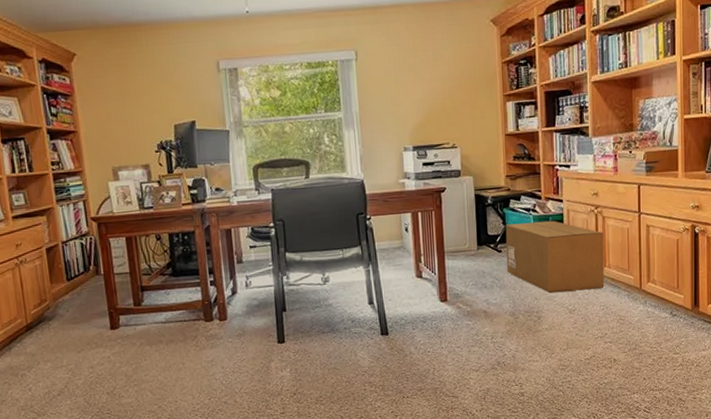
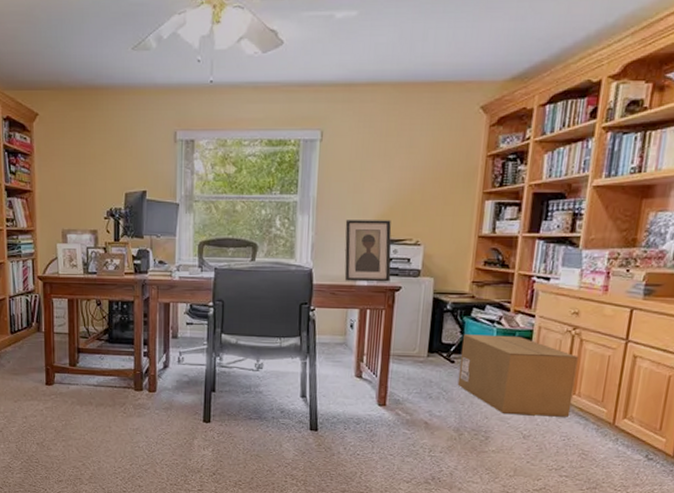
picture frame: none [388,127,435,188] -> present [344,220,392,282]

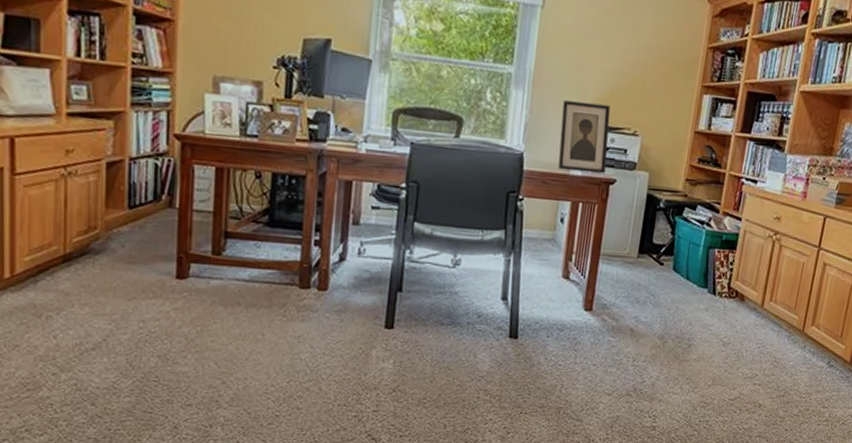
box: present [457,334,578,417] -> none [665,235,777,324]

